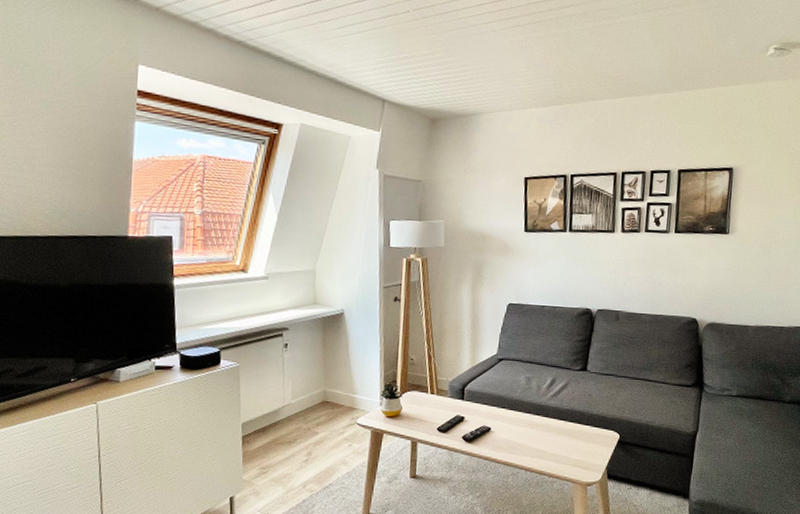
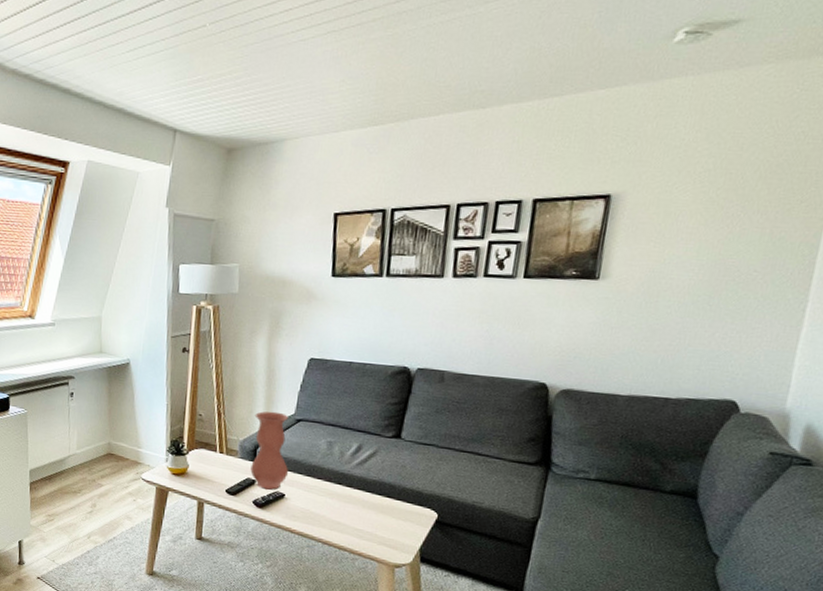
vase: none [459,352,493,425] -> present [250,411,288,490]

